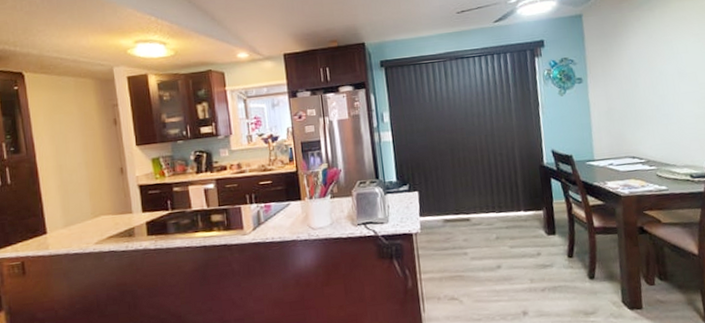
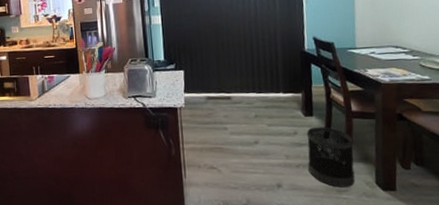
wastebasket: none [550,245,602,310] -> present [306,126,355,187]

